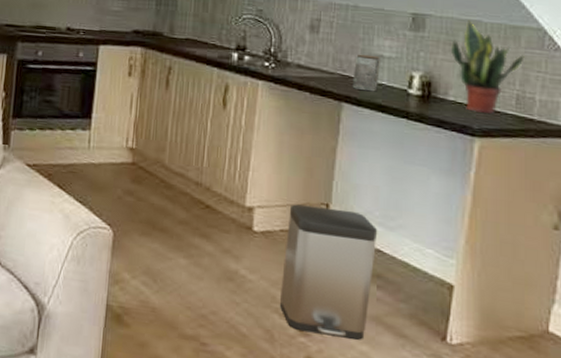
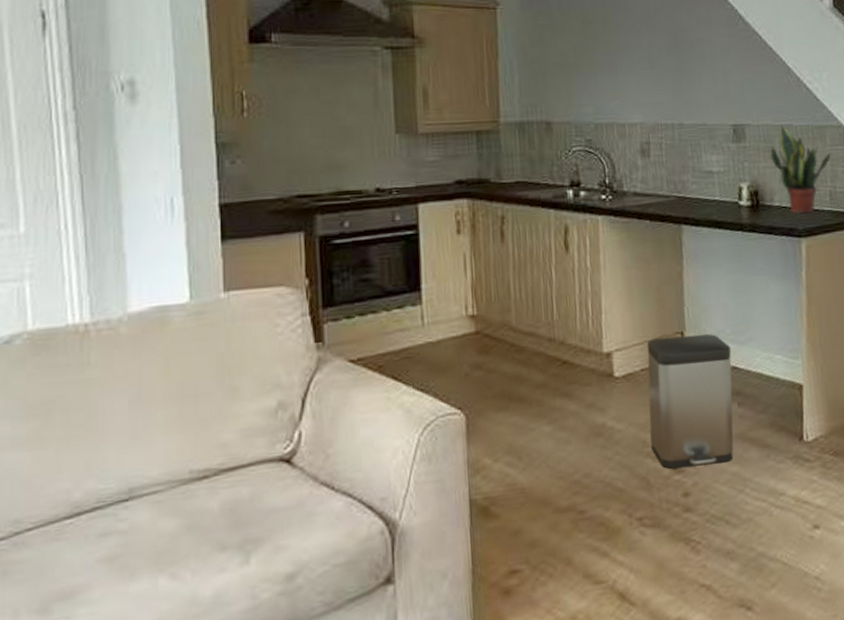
jar: present [352,54,382,92] -> none [687,172,712,210]

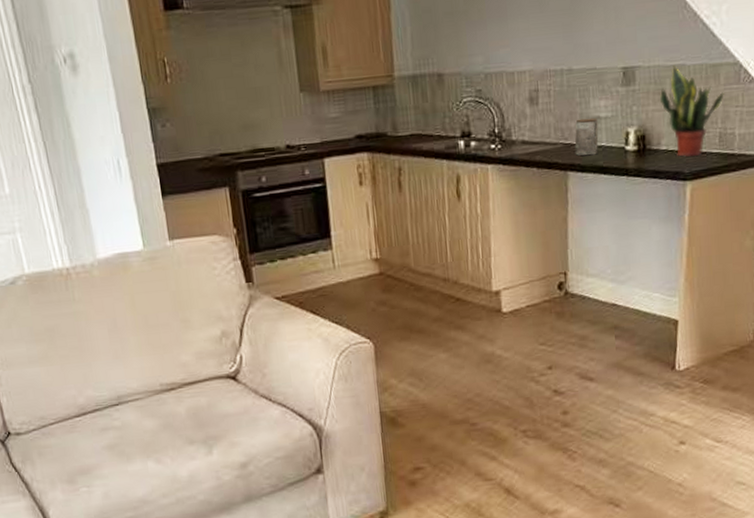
pedal bin: present [646,333,734,470] -> none [532,274,612,392]
jar: none [687,172,712,210] -> present [574,117,599,156]

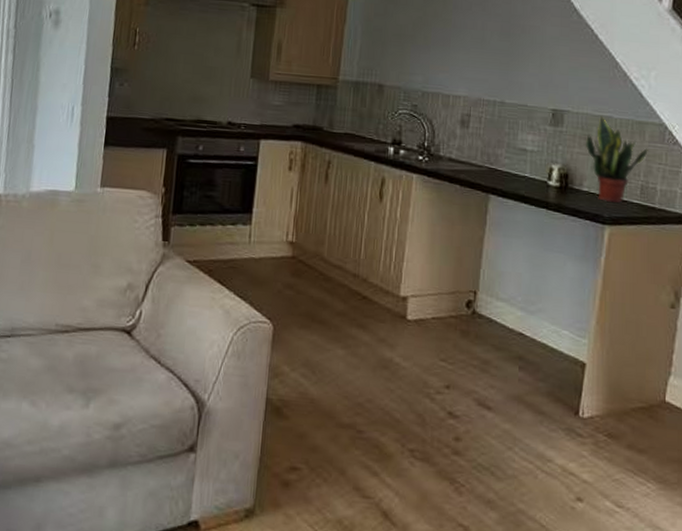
jar: present [574,117,599,156] -> none [498,148,525,184]

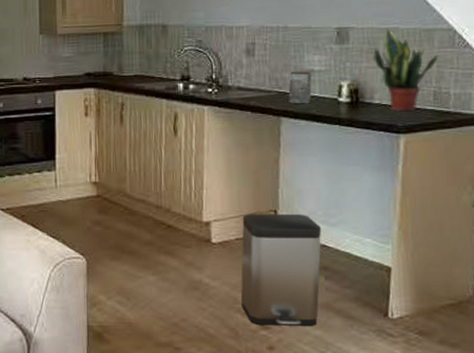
pedal bin: none [431,292,520,419] -> present [241,213,322,326]
jar: none [498,148,525,184] -> present [288,70,313,104]

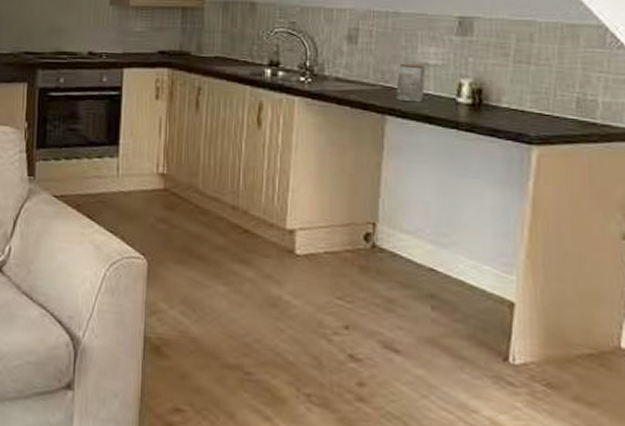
pedal bin: present [241,213,322,326] -> none [328,224,430,364]
potted plant: present [373,27,439,111] -> none [503,19,584,119]

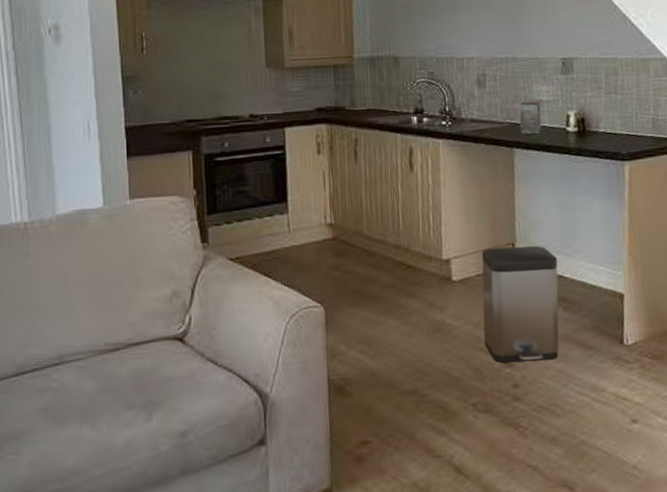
pedal bin: none [328,224,430,364] -> present [481,245,559,364]

